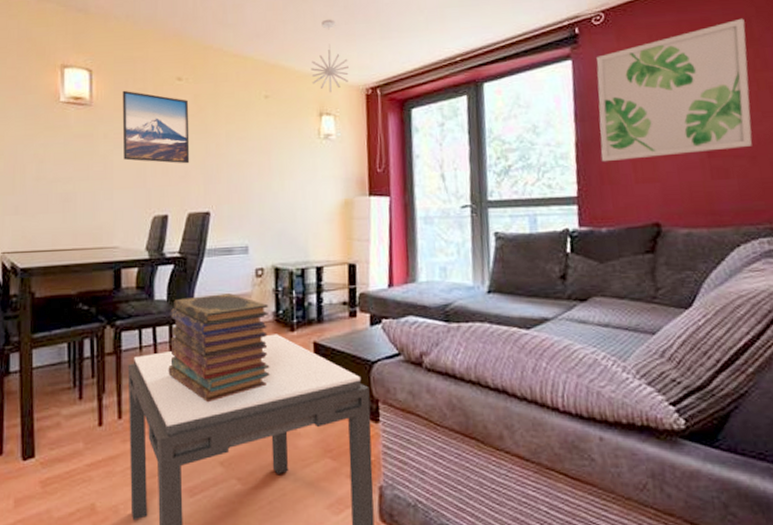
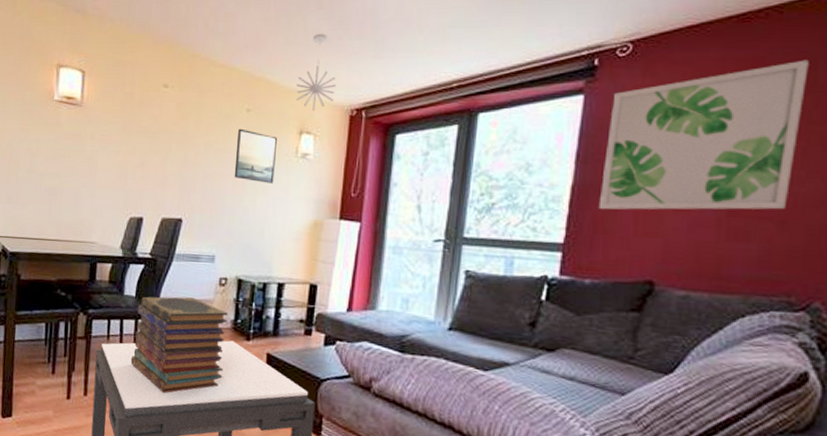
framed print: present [122,90,190,164] -> none [107,93,173,171]
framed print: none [258,115,300,167] -> present [234,128,278,184]

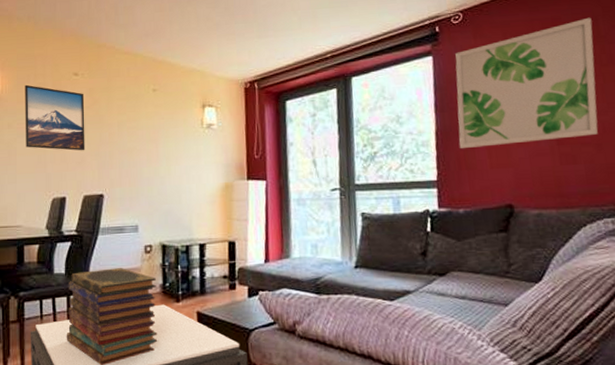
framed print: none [107,93,173,171] -> present [25,84,85,151]
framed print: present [234,128,278,184] -> none [147,107,185,154]
pendant light: present [295,33,336,112] -> none [195,19,229,87]

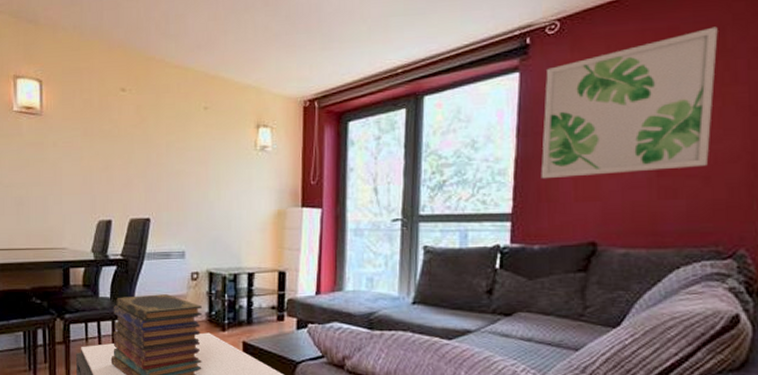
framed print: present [25,84,85,151] -> none [70,100,132,173]

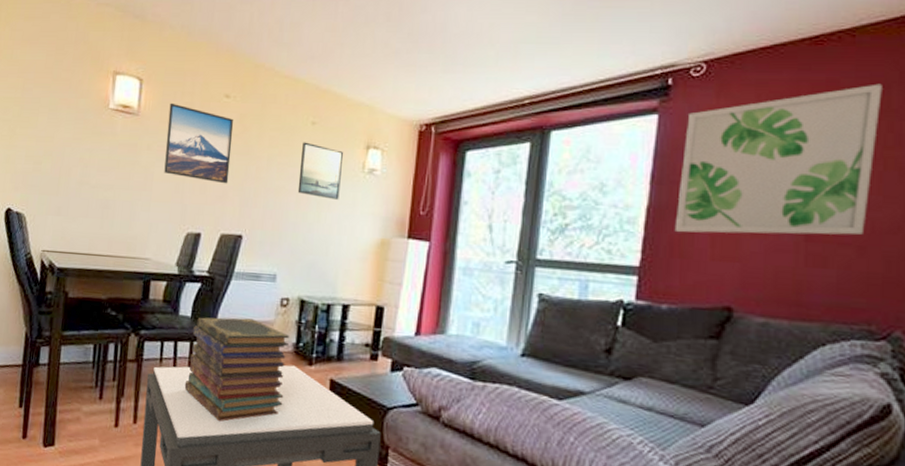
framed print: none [70,100,132,173] -> present [164,102,234,184]
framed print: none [197,126,237,178] -> present [297,142,344,200]

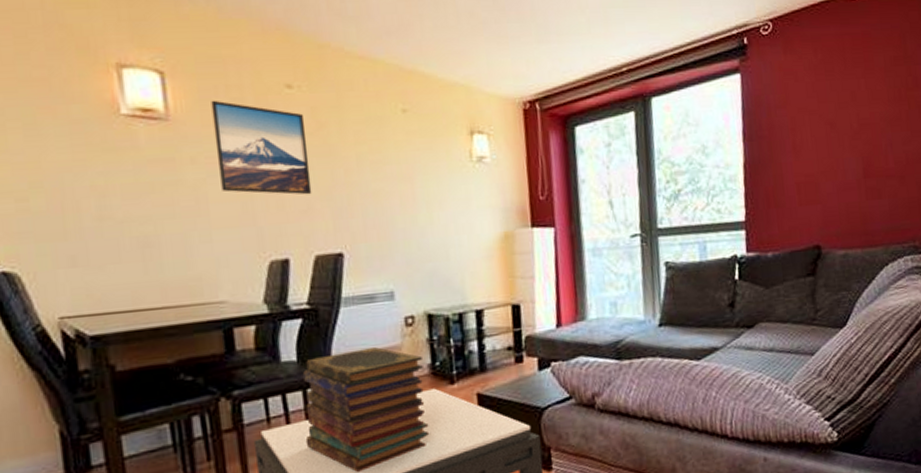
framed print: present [297,142,344,200] -> none [396,133,450,197]
wall art: present [674,83,882,235] -> none [764,34,902,185]

